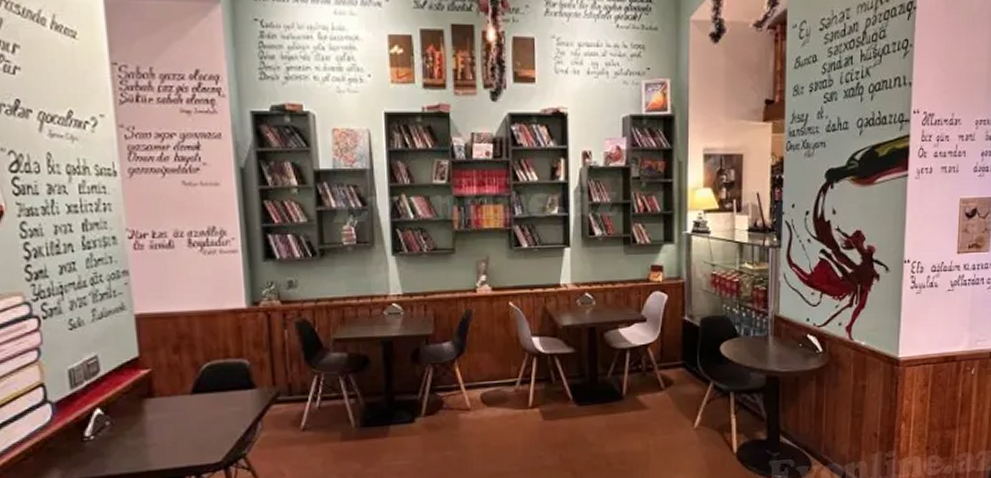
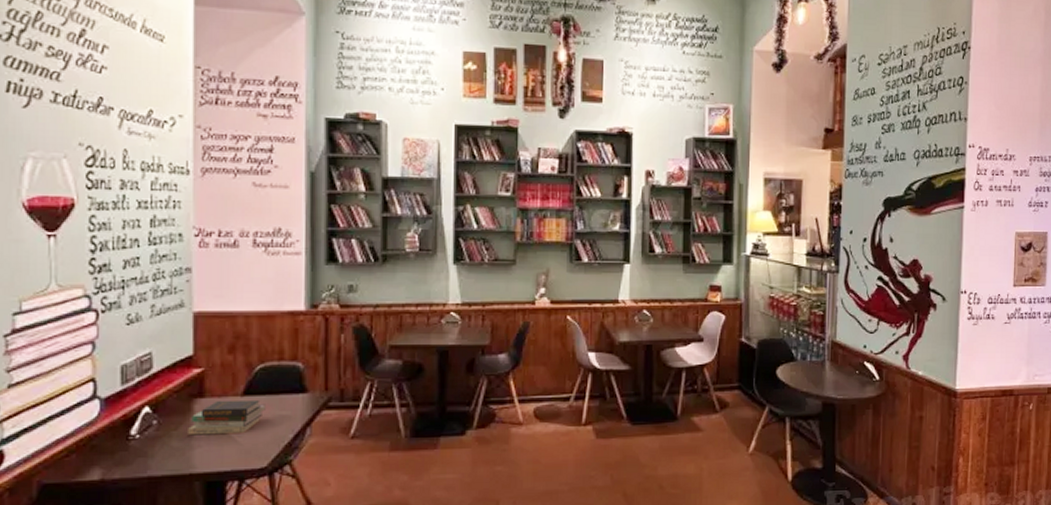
books: none [139,397,216,435] -> present [186,399,266,436]

